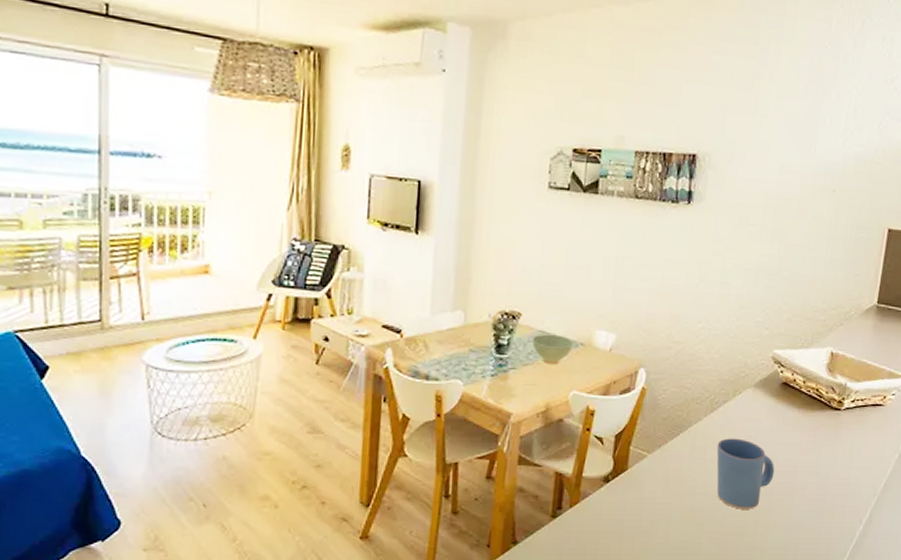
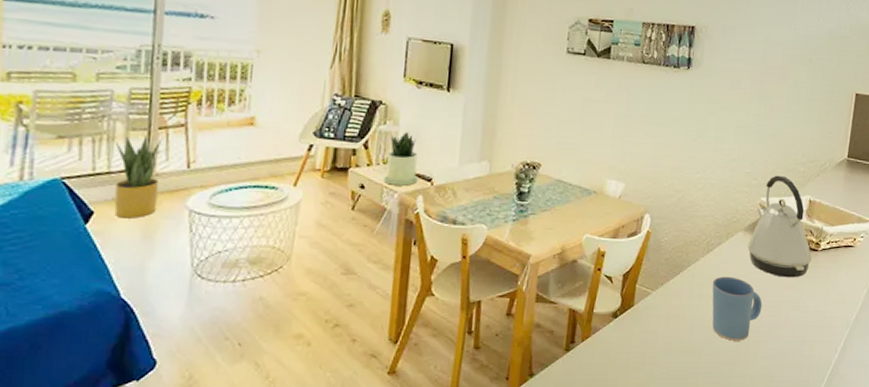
planter: none [66,285,115,374] -> present [114,135,163,219]
planter: none [350,280,387,338] -> present [384,132,419,186]
bowl: present [532,334,574,365] -> none [550,182,587,211]
kettle: none [758,324,834,440] -> present [747,175,812,278]

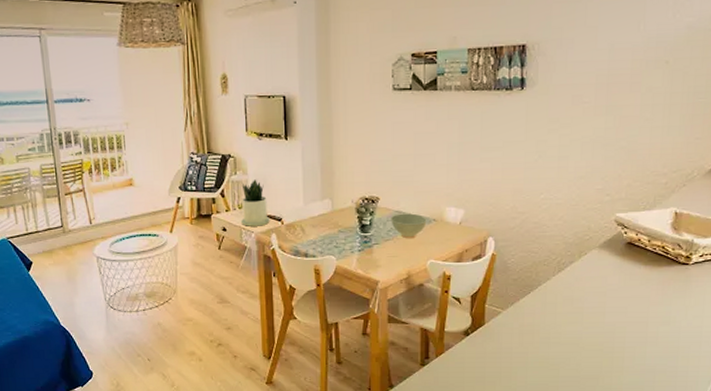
planter: present [114,135,163,219] -> none [37,201,74,266]
bowl: none [550,182,587,211] -> present [391,213,427,239]
mug: present [712,276,763,341] -> none [566,294,626,356]
kettle: present [747,175,812,278] -> none [604,189,682,293]

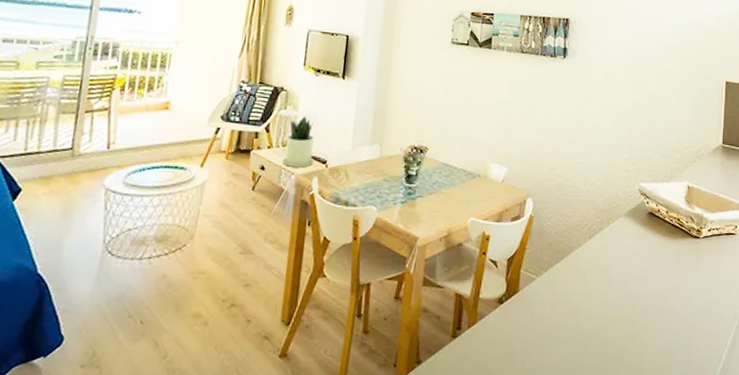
bowl: present [391,213,427,239] -> none [436,166,472,194]

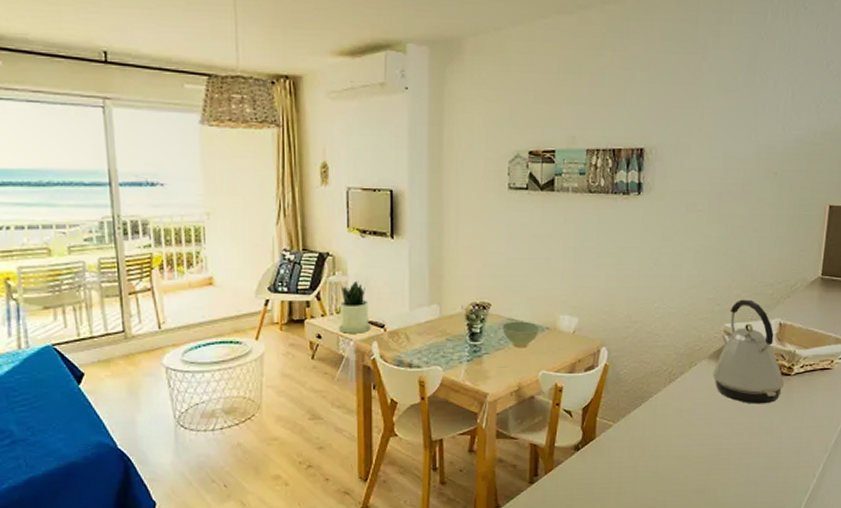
bowl: none [436,166,472,194] -> present [502,321,540,348]
kettle: none [629,161,695,266] -> present [713,299,785,404]

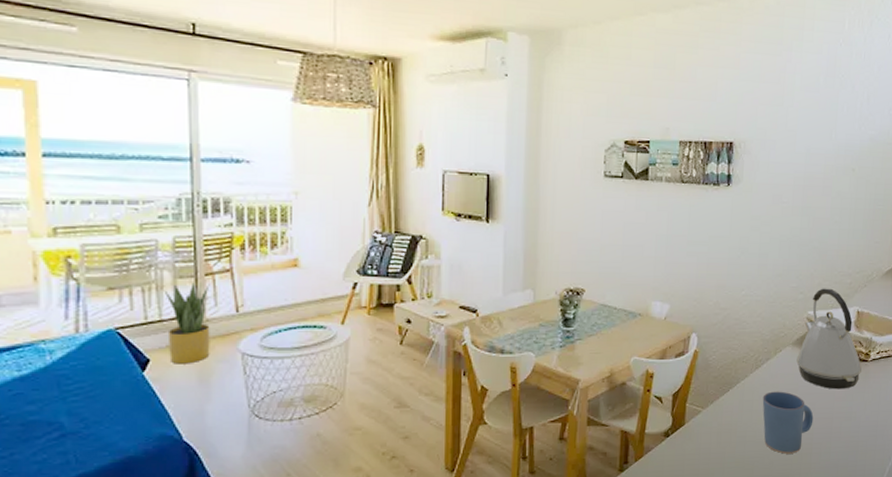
planter: none [92,301,137,378] -> present [163,282,210,364]
planter: present [339,282,372,333] -> none [430,265,464,318]
bowl: present [502,321,540,348] -> none [595,307,633,334]
mug: none [676,406,732,469] -> present [762,391,814,454]

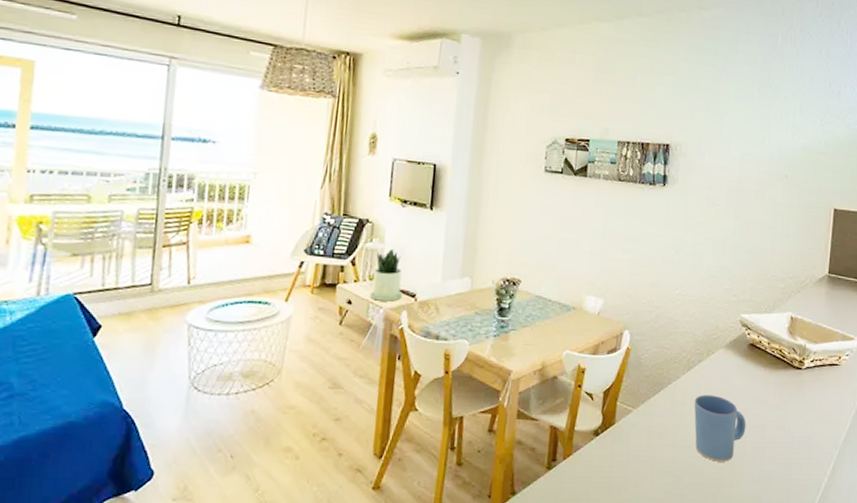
planter: present [163,282,210,364] -> none [120,253,166,332]
planter: none [430,265,464,318] -> present [370,249,403,302]
kettle: present [796,288,862,390] -> none [729,291,796,397]

